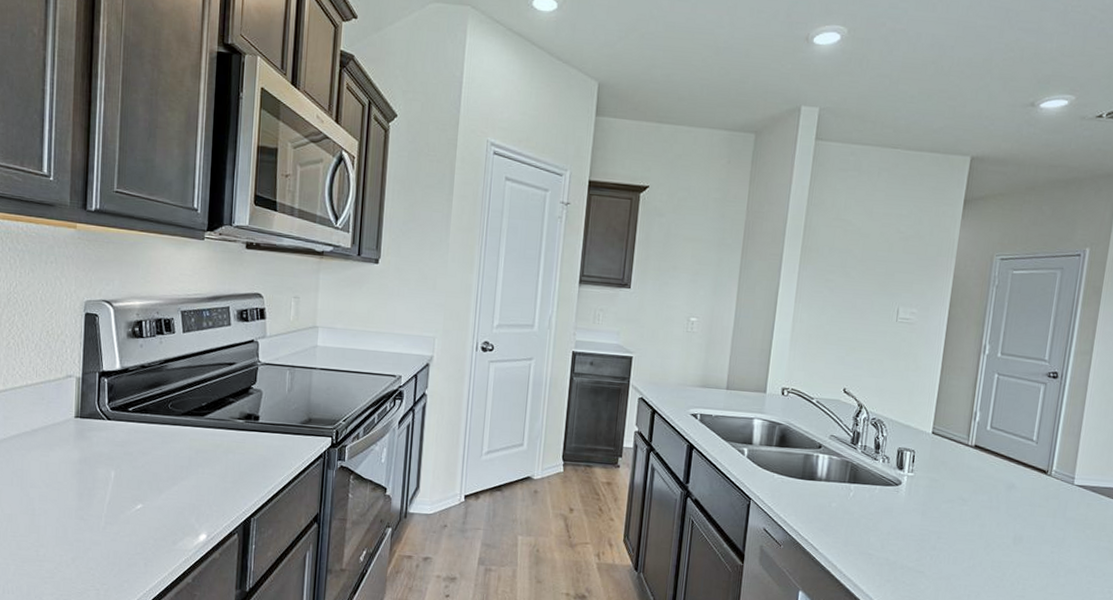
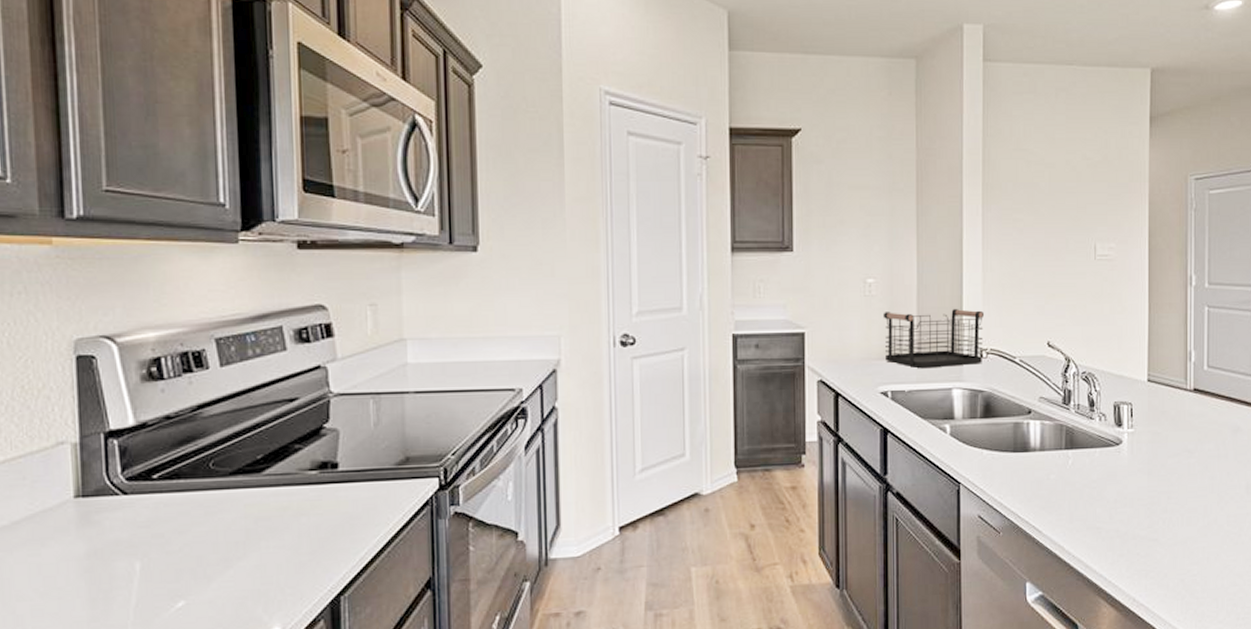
dish rack: none [699,347,790,400] -> present [882,309,985,369]

